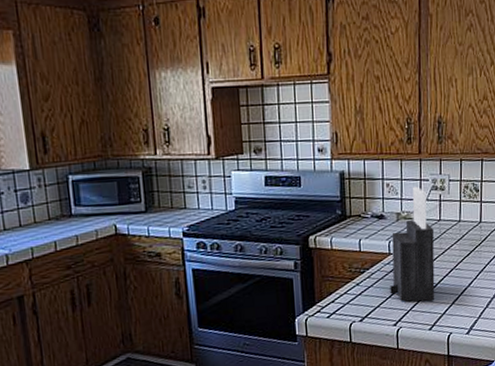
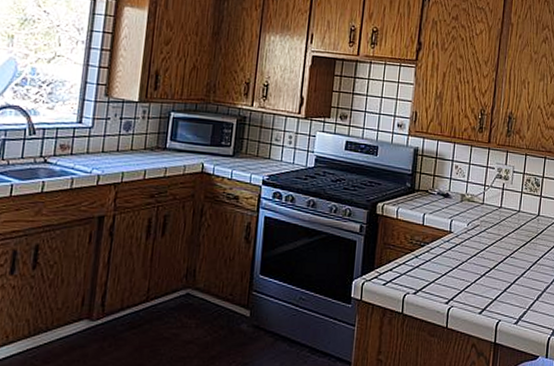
knife block: present [390,186,435,302] -> none [446,172,494,285]

